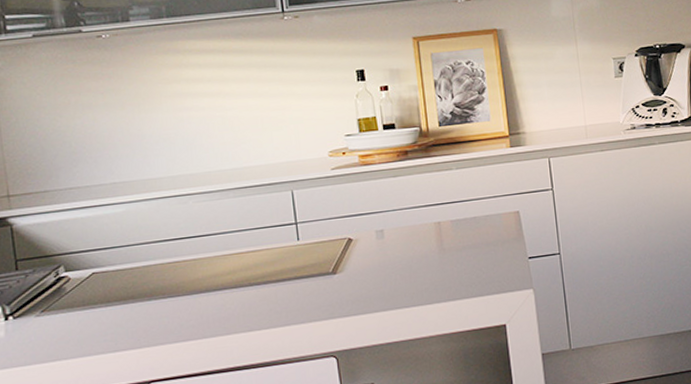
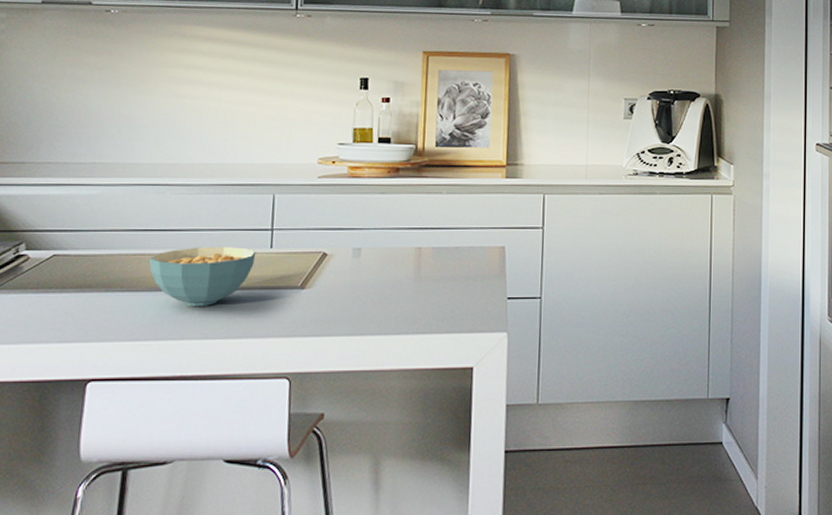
cereal bowl: none [185,243,285,303] -> present [149,247,256,306]

